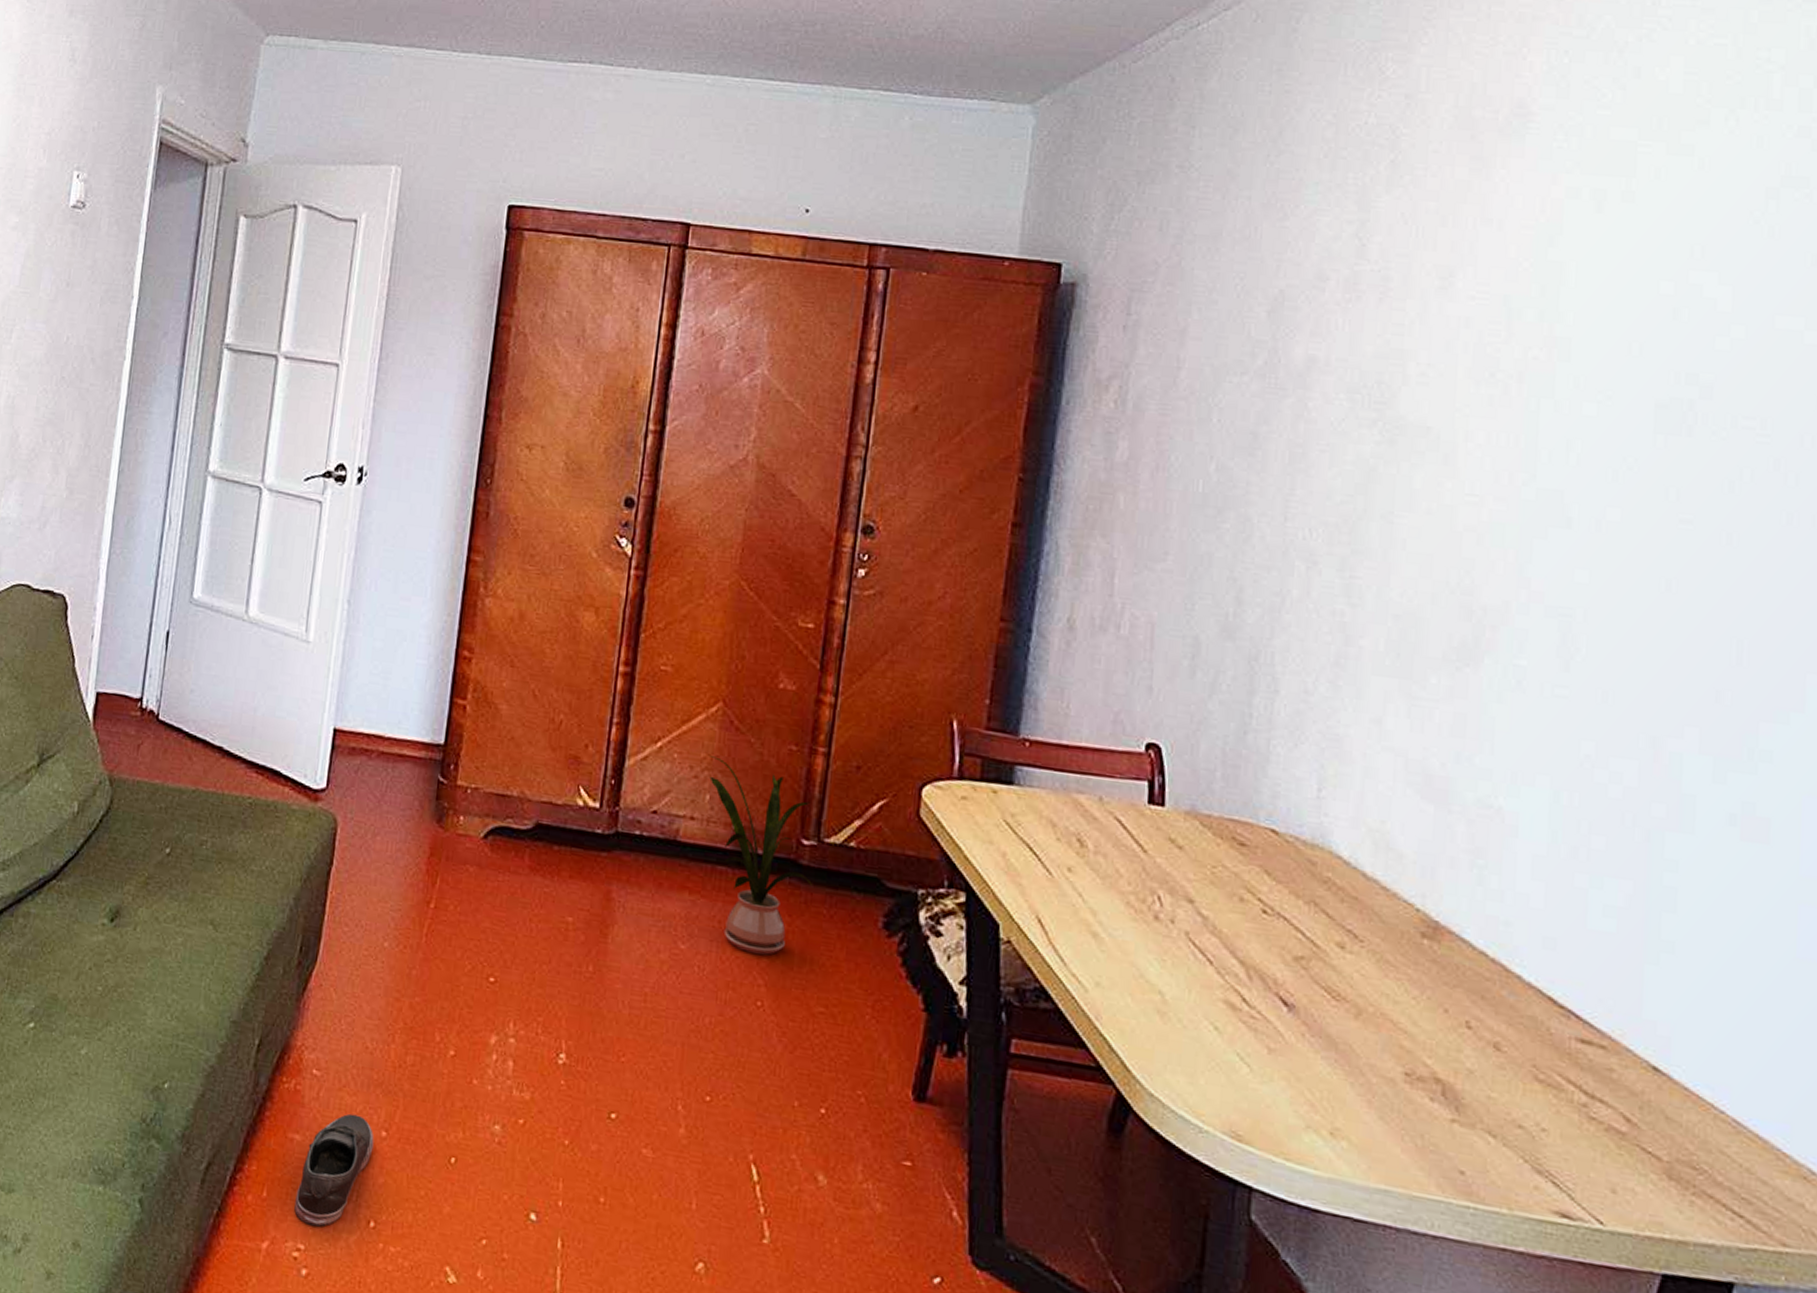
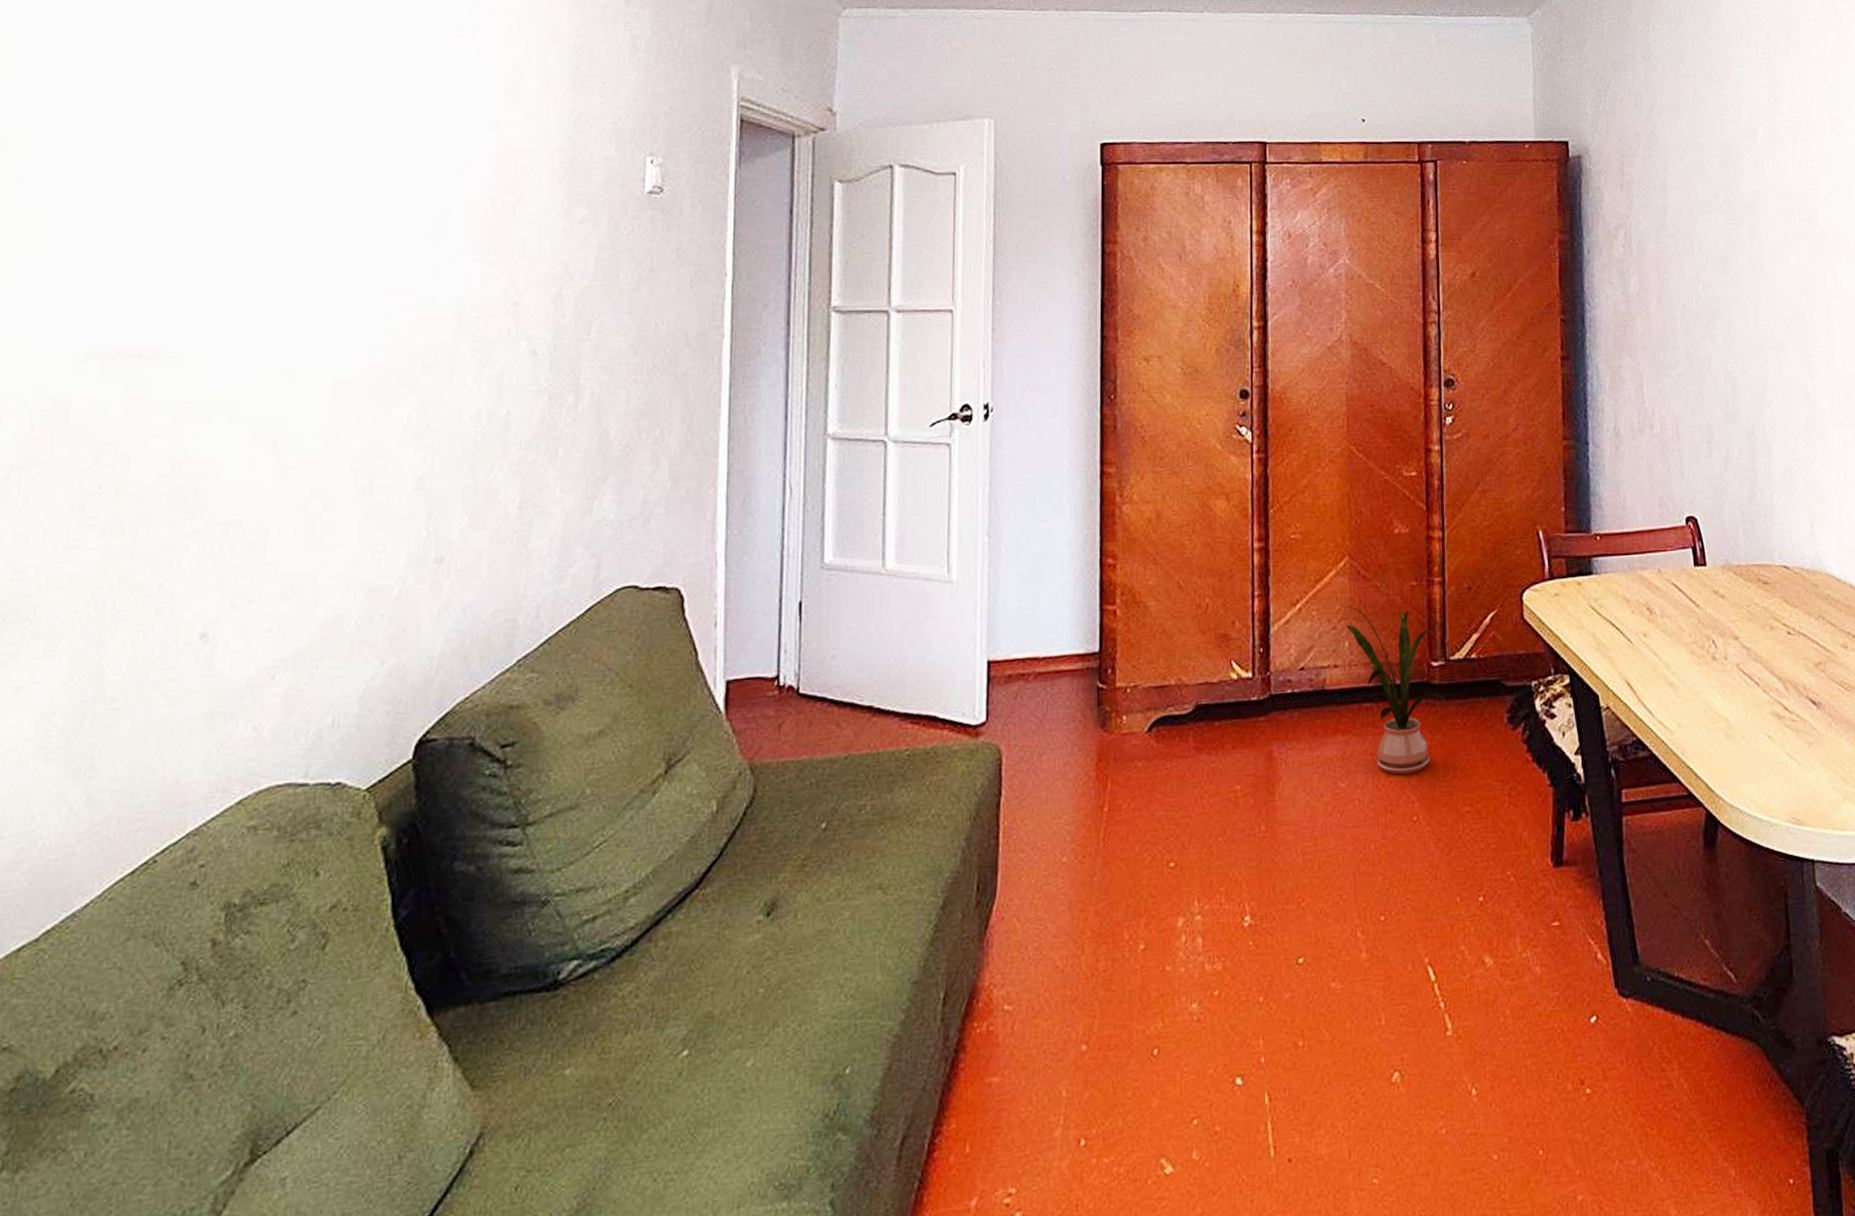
shoe: present [294,1113,374,1227] -> none [1001,1037,1075,1166]

